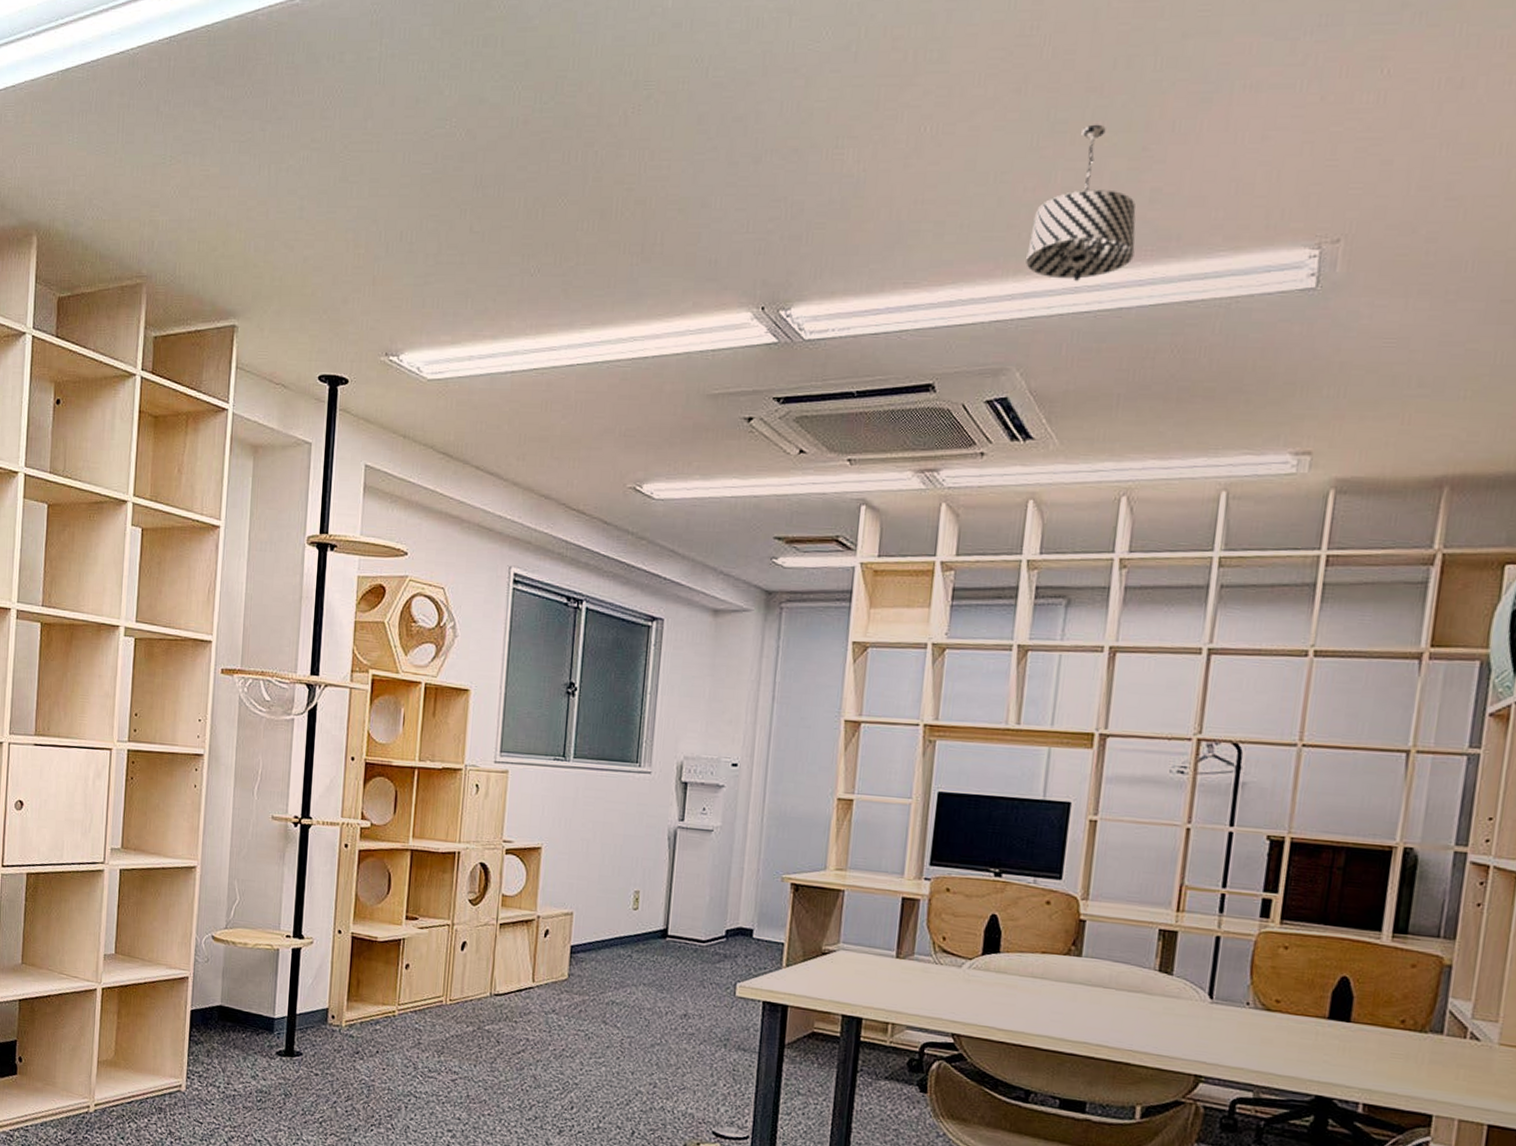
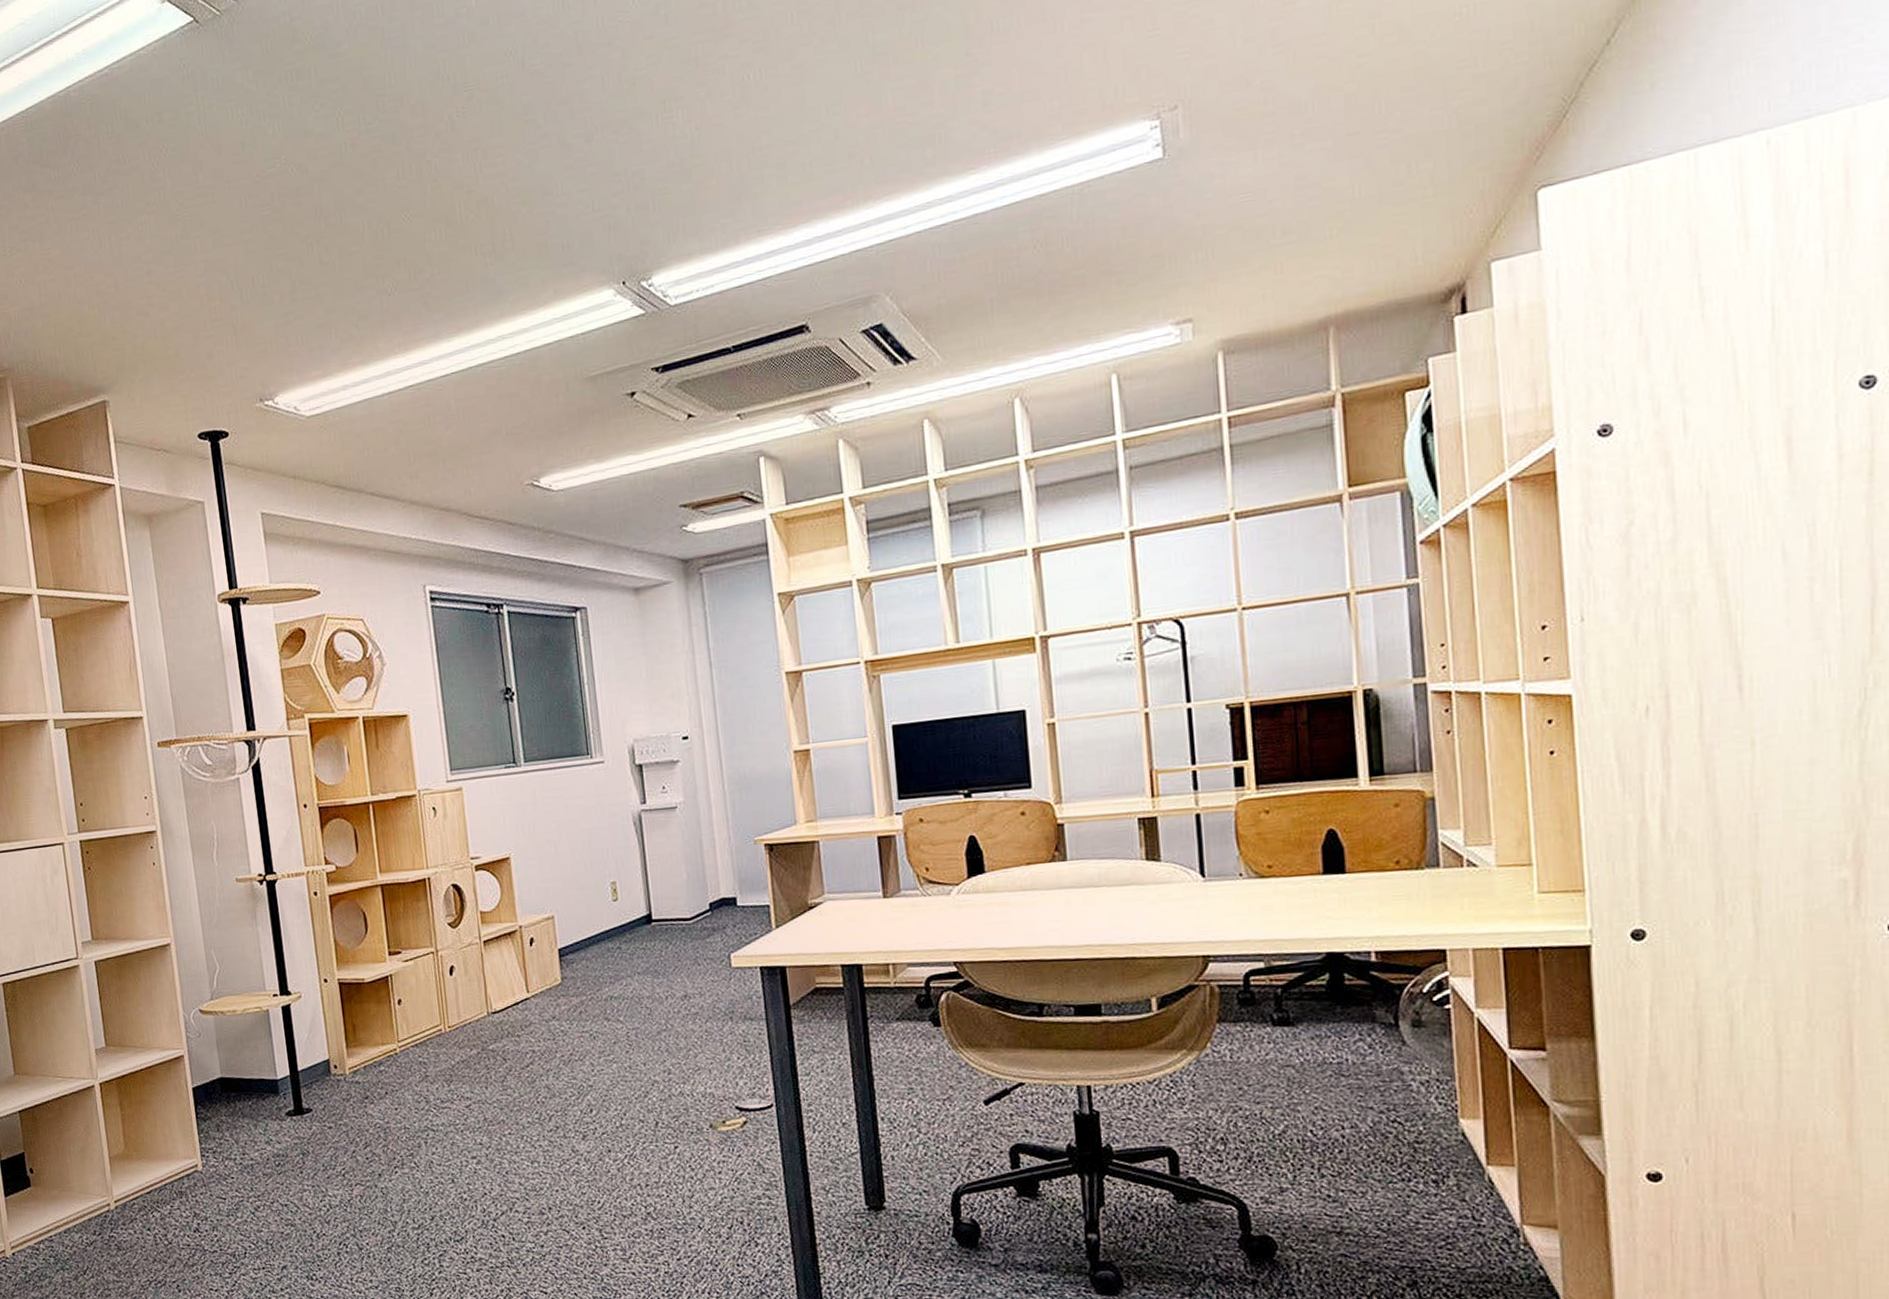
pendant light: present [1026,124,1136,282] -> none [873,39,979,198]

